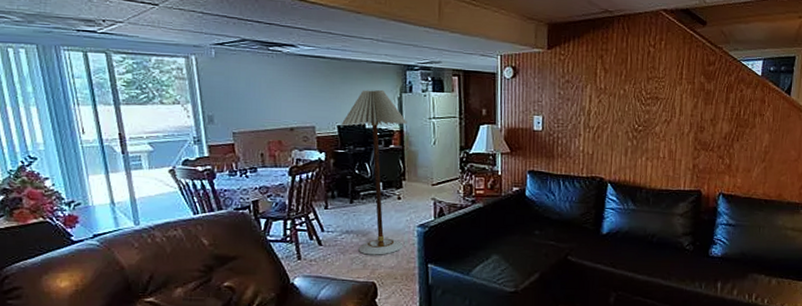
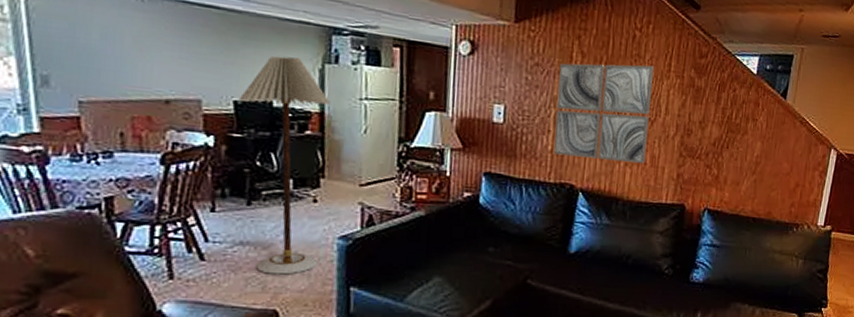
wall art: none [584,75,667,158] -> present [553,63,654,164]

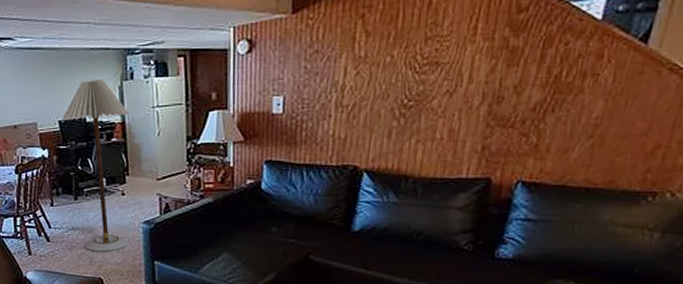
wall art: present [553,63,654,164] -> none [335,32,454,139]

